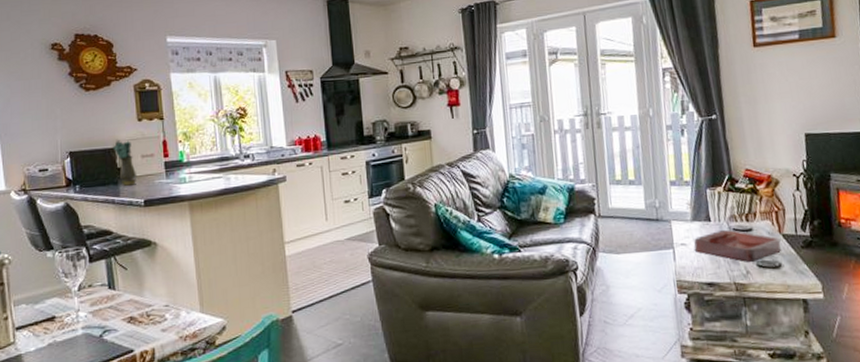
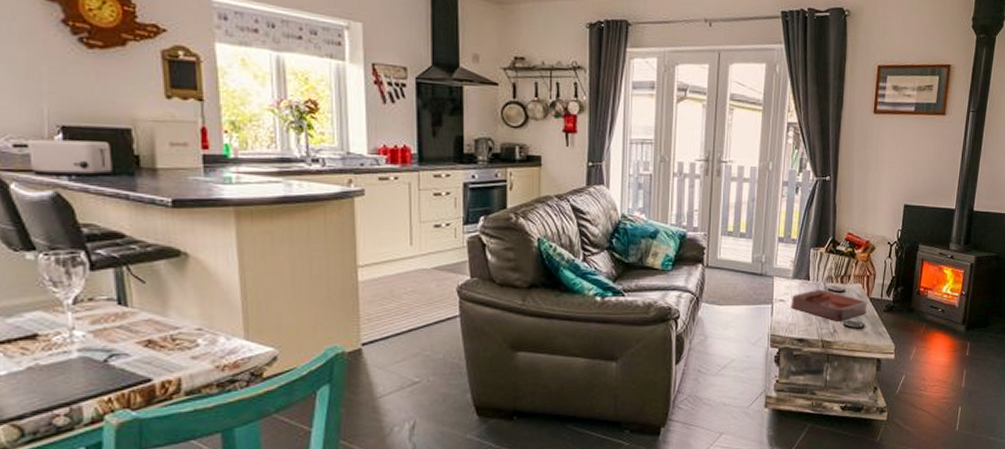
toaster: none [49,160,103,192] -> present [29,139,112,177]
vase: present [112,139,138,186] -> none [126,118,163,179]

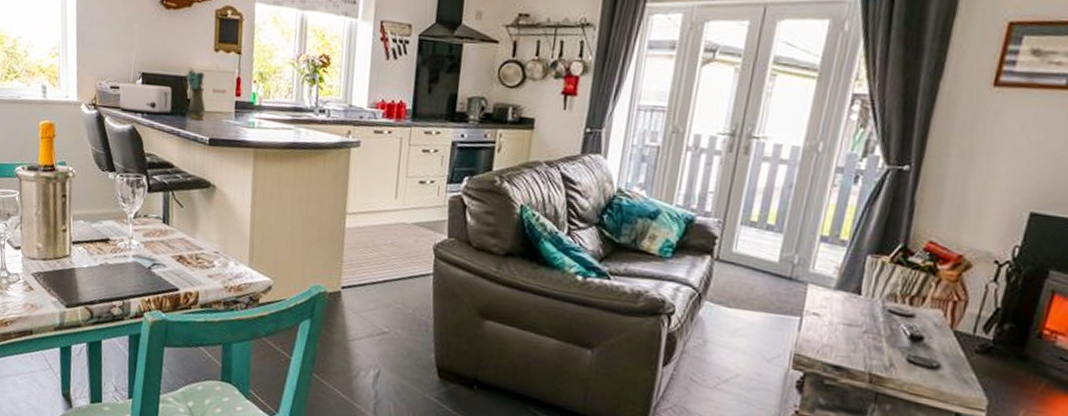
vase: none [126,118,163,179] -> present [184,67,206,120]
decorative tray: present [791,290,867,321] -> none [828,308,950,355]

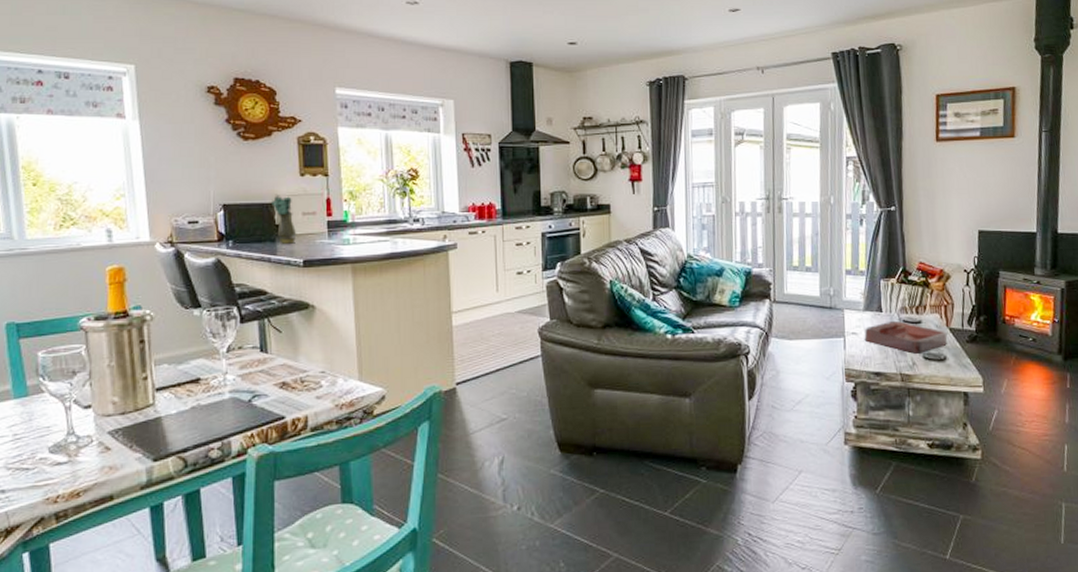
toaster: present [119,82,172,116] -> none [199,215,259,246]
decorative tray: none [828,308,950,355] -> present [864,321,948,354]

